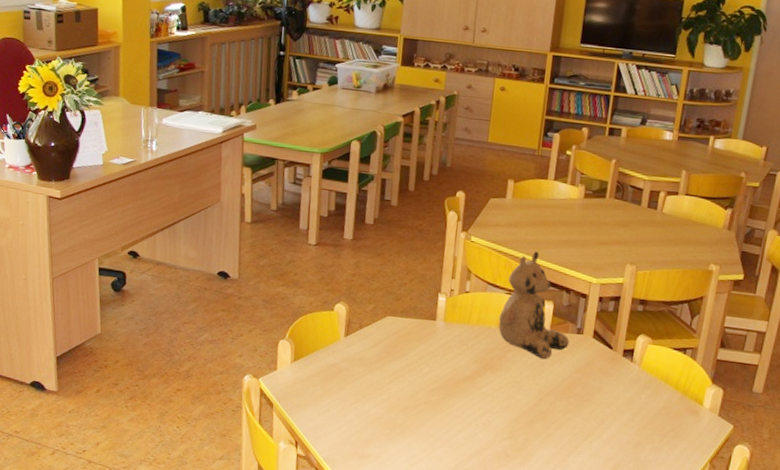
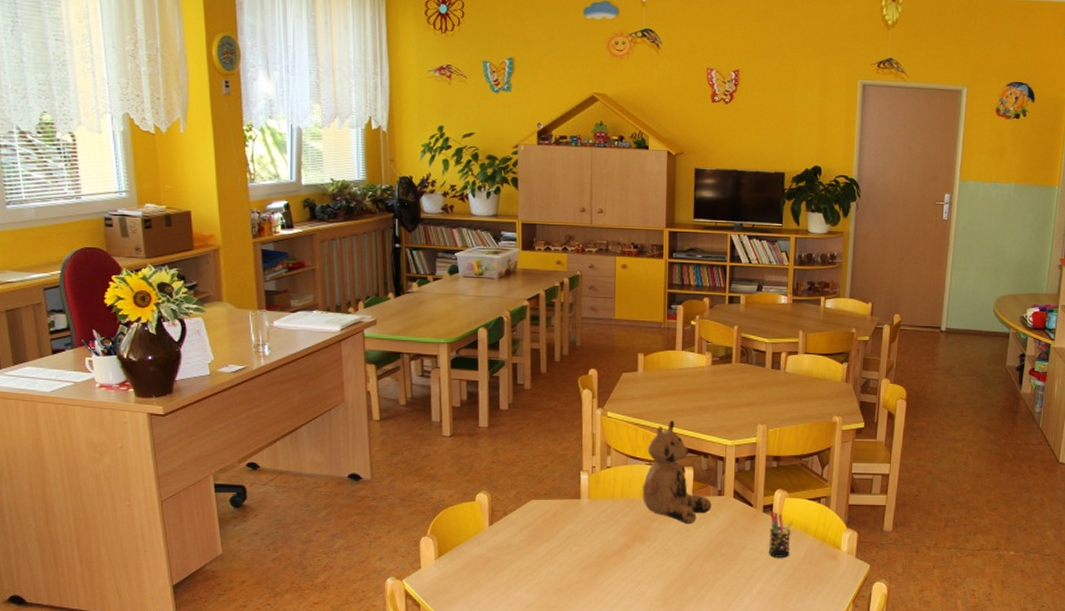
pen holder: none [623,356,654,406] -> present [768,511,793,558]

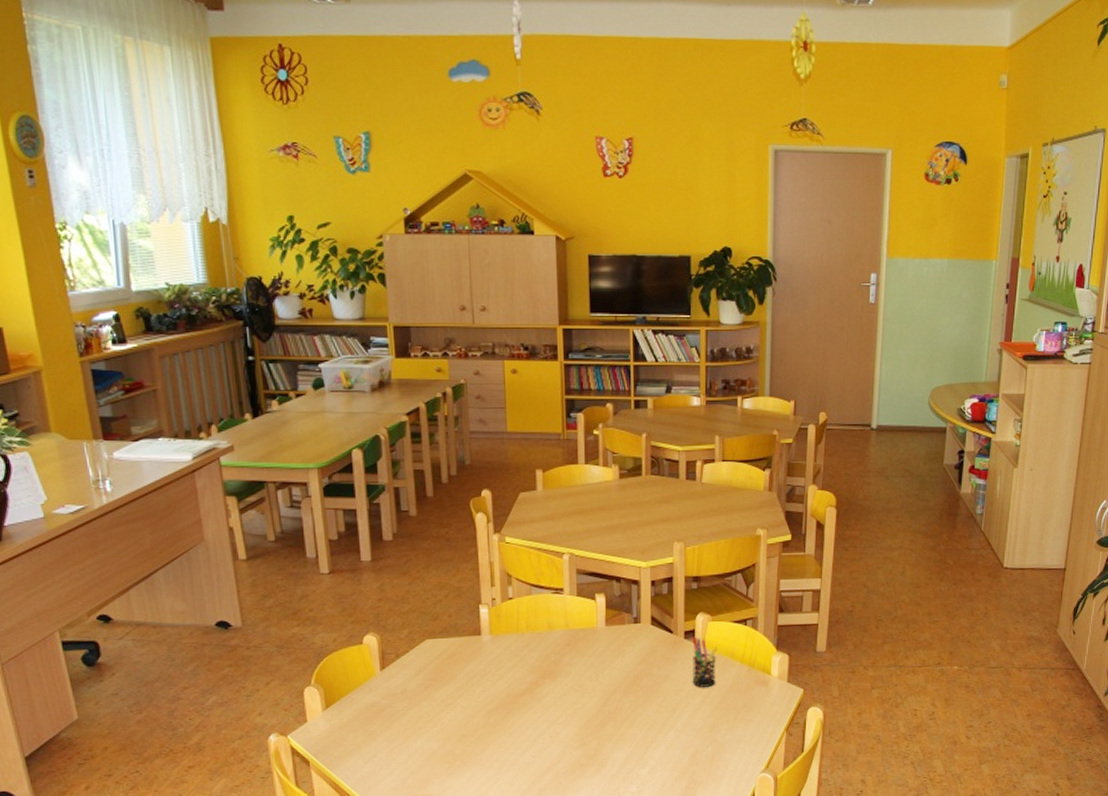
teddy bear: present [642,420,712,525] -> none [549,543,628,657]

